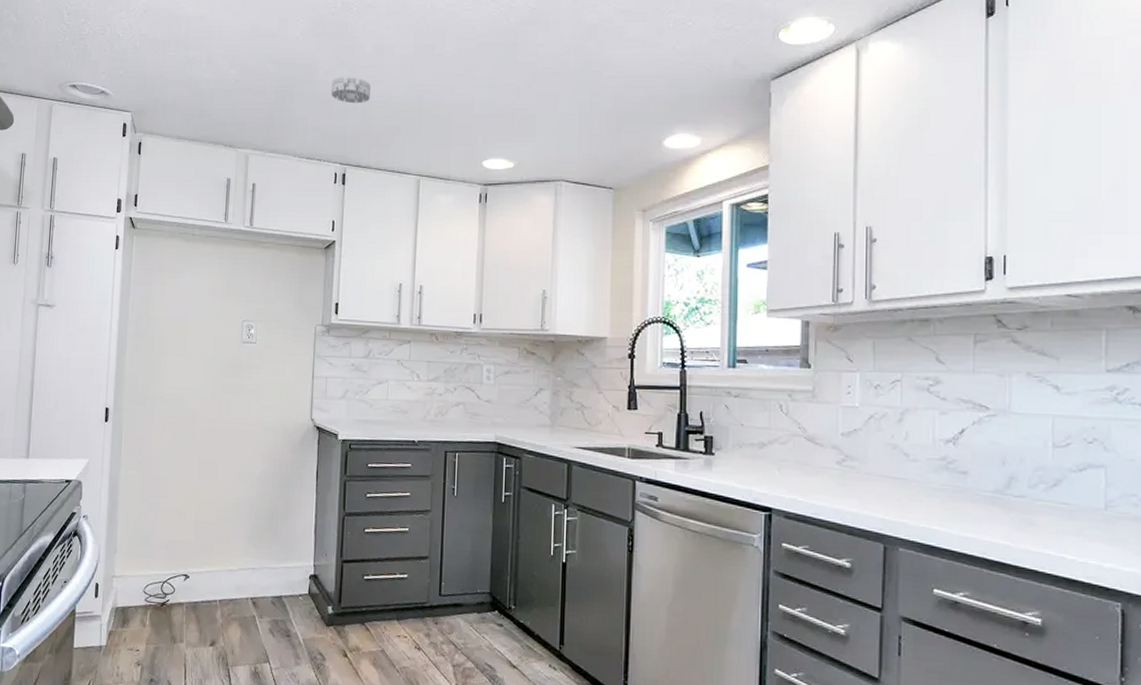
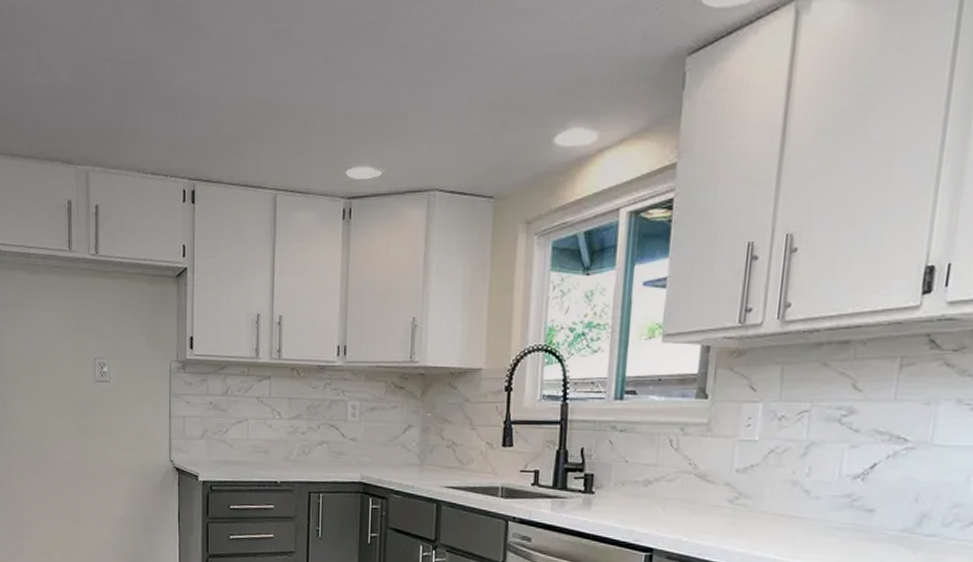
smoke detector: present [331,76,371,104] -> none [175,73,219,107]

